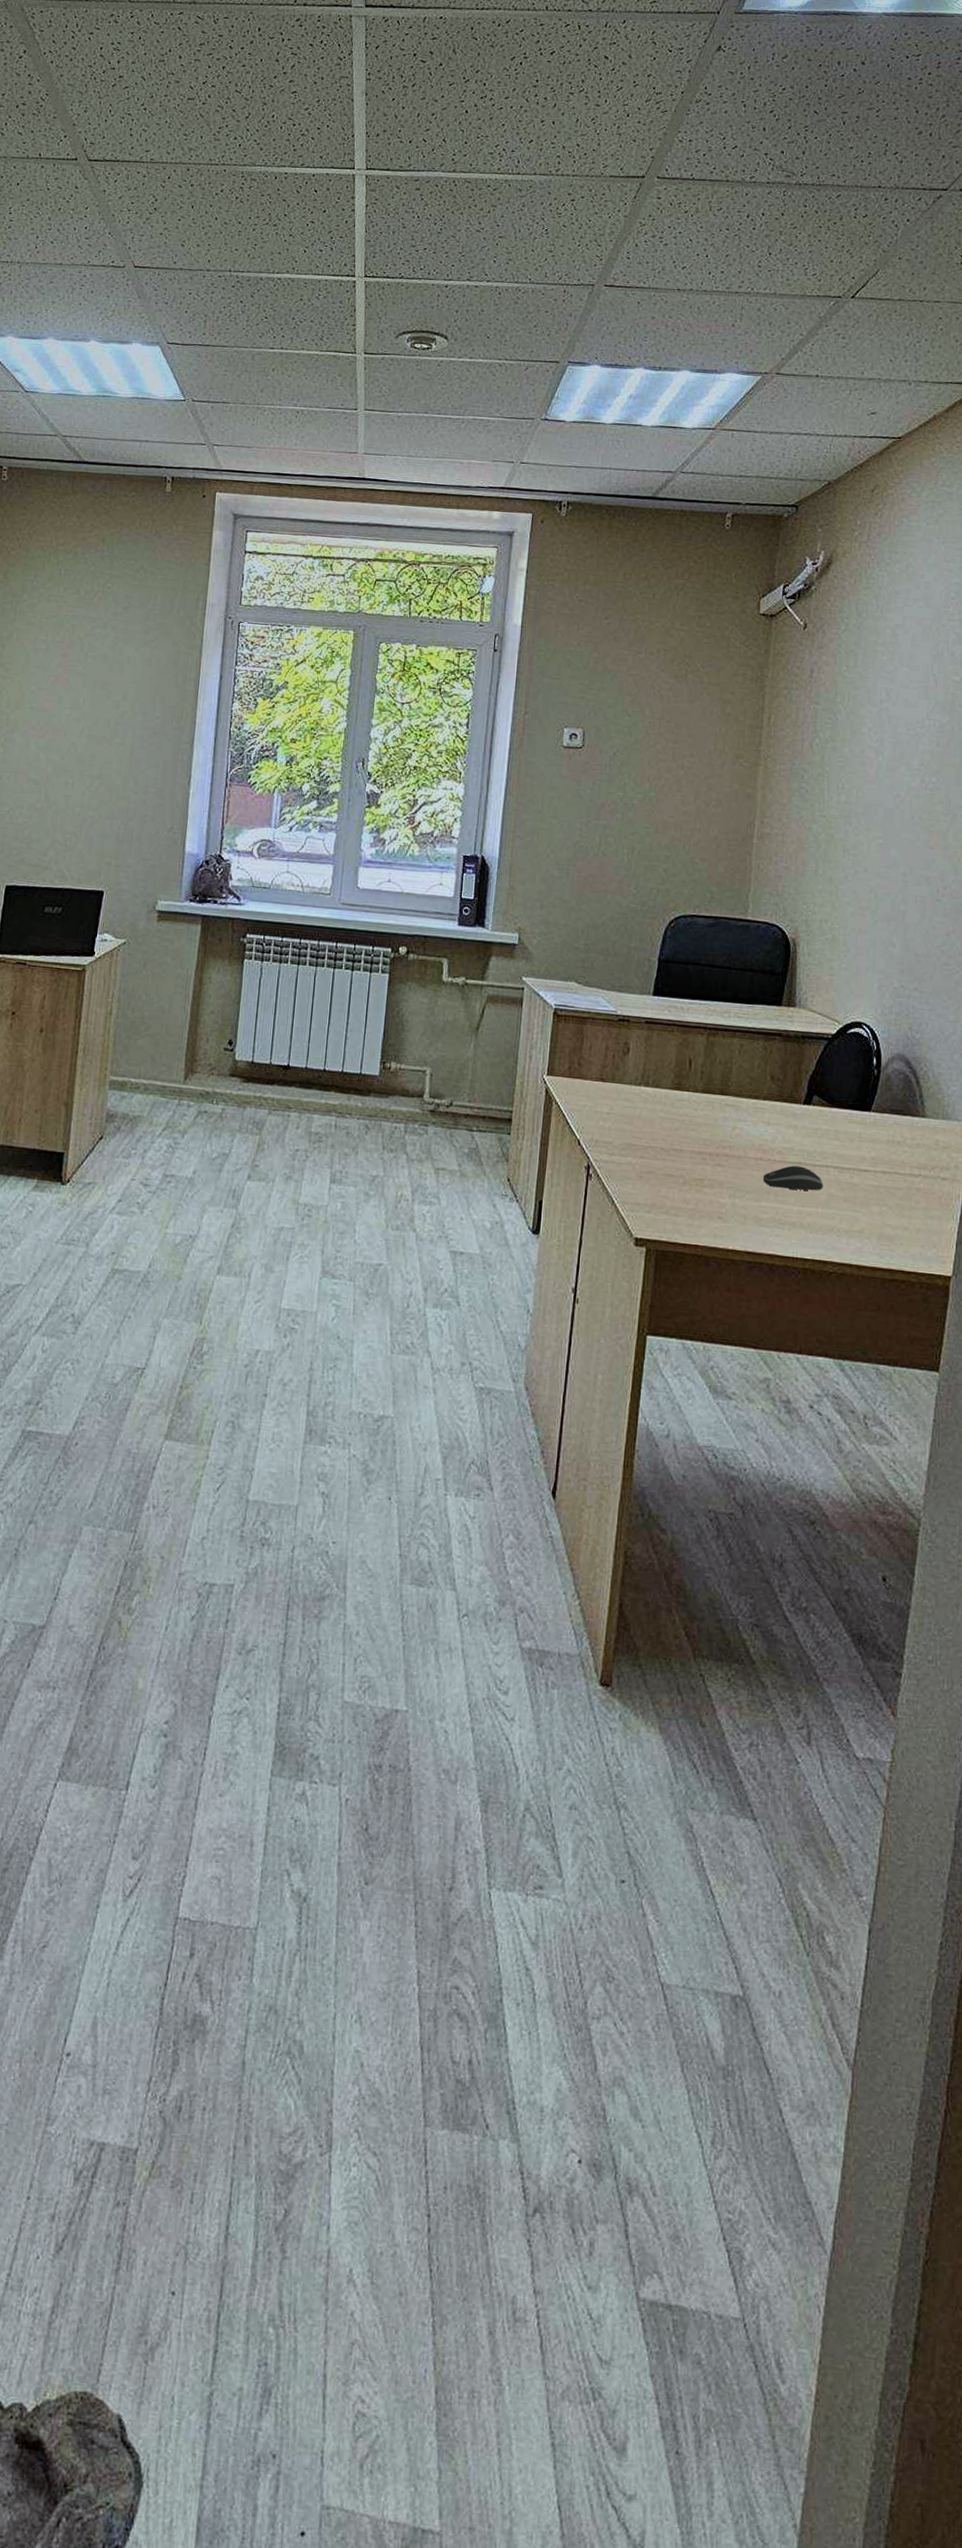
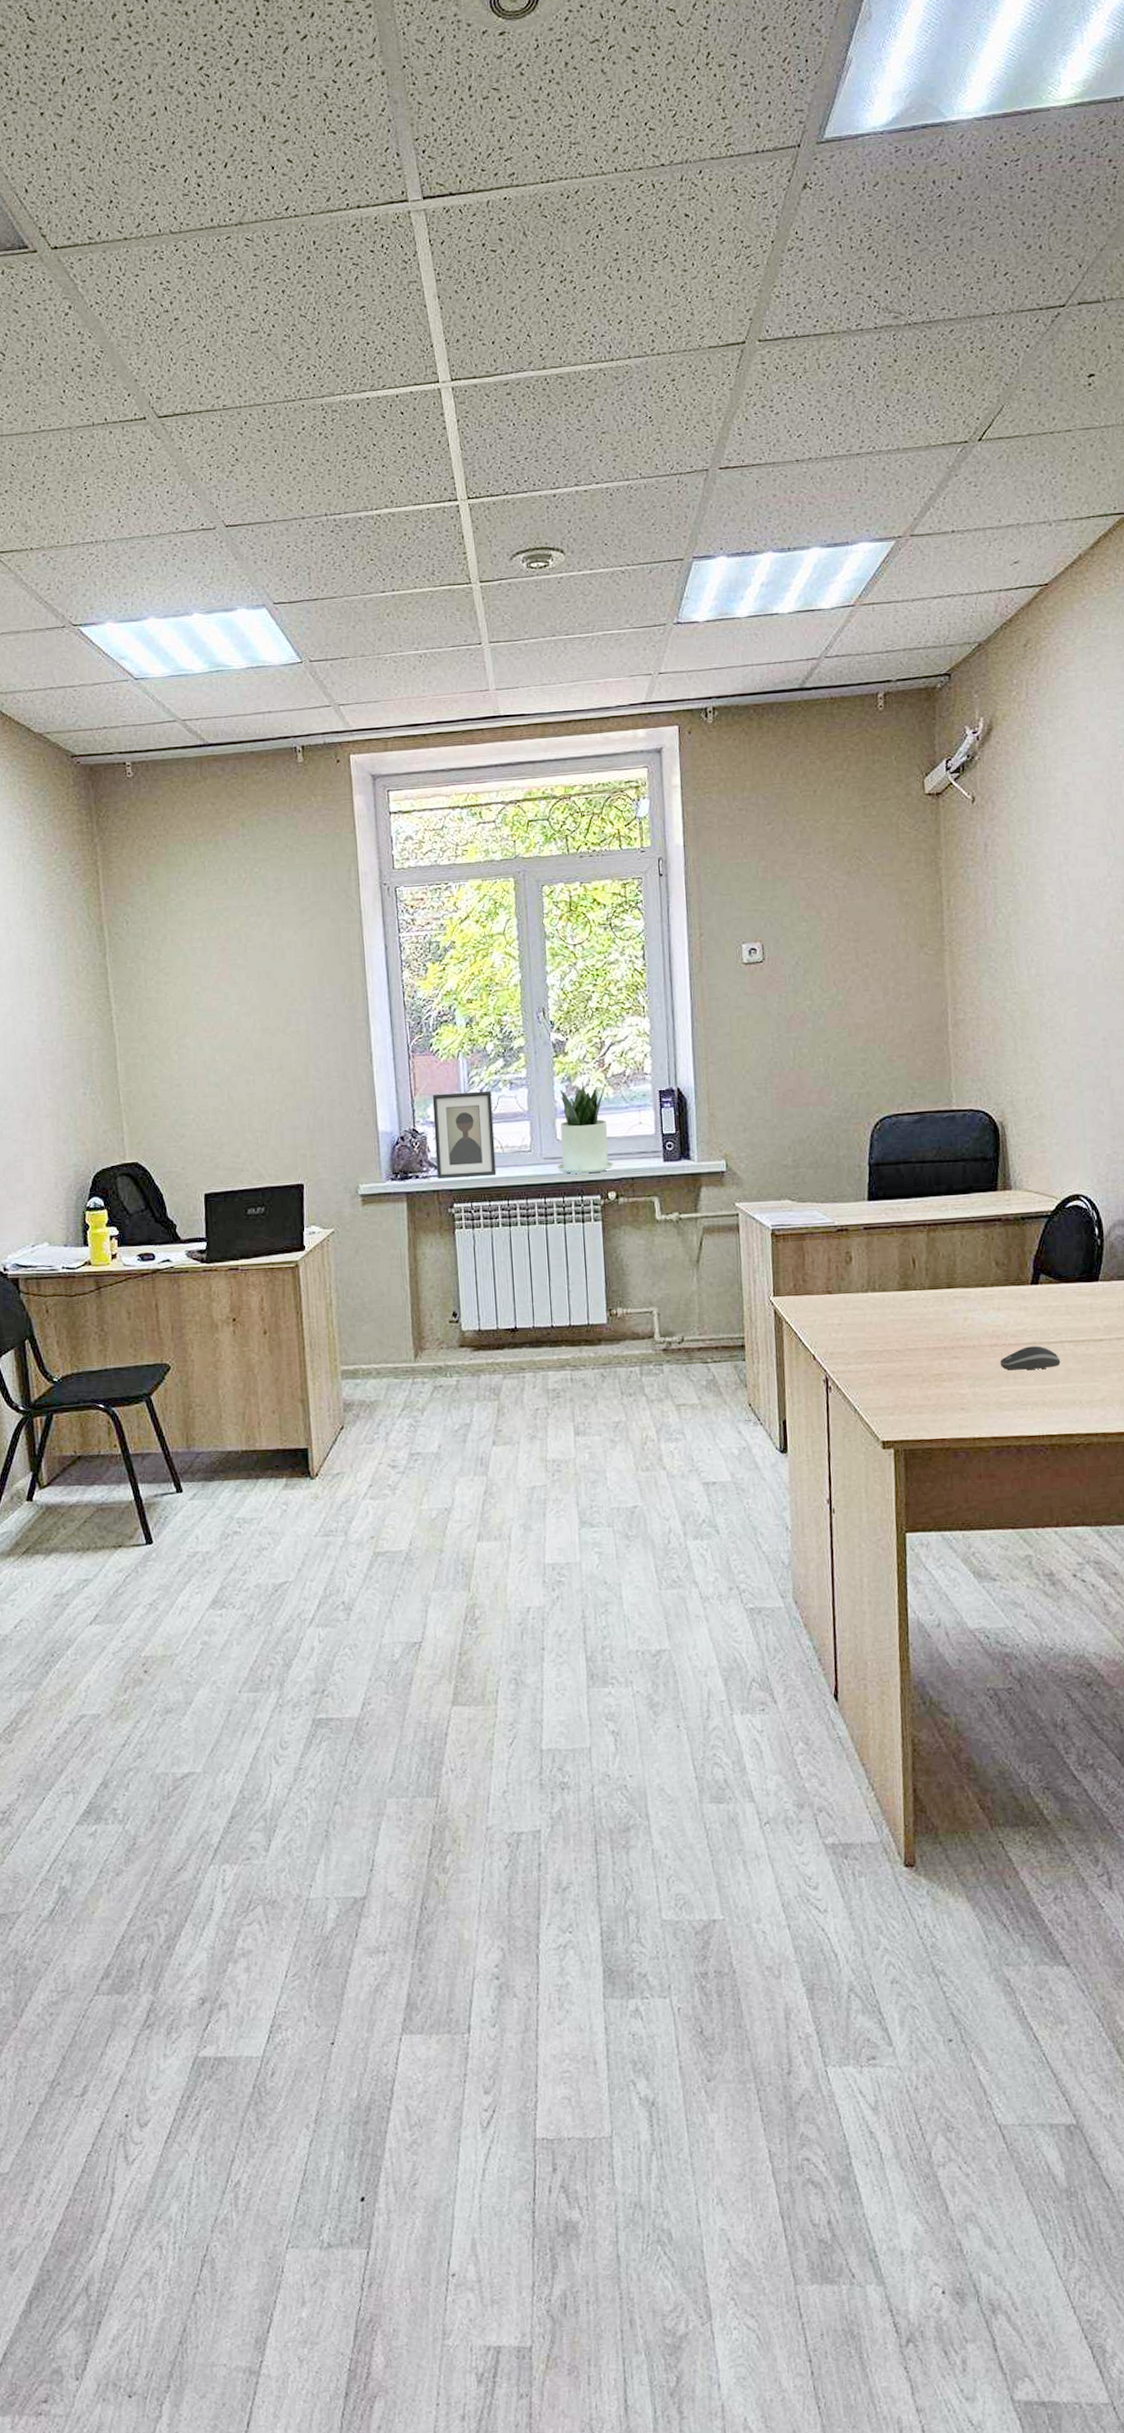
picture frame: none [235,824,301,913] -> present [432,1090,497,1180]
planter: none [353,839,410,926] -> present [557,1086,613,1174]

